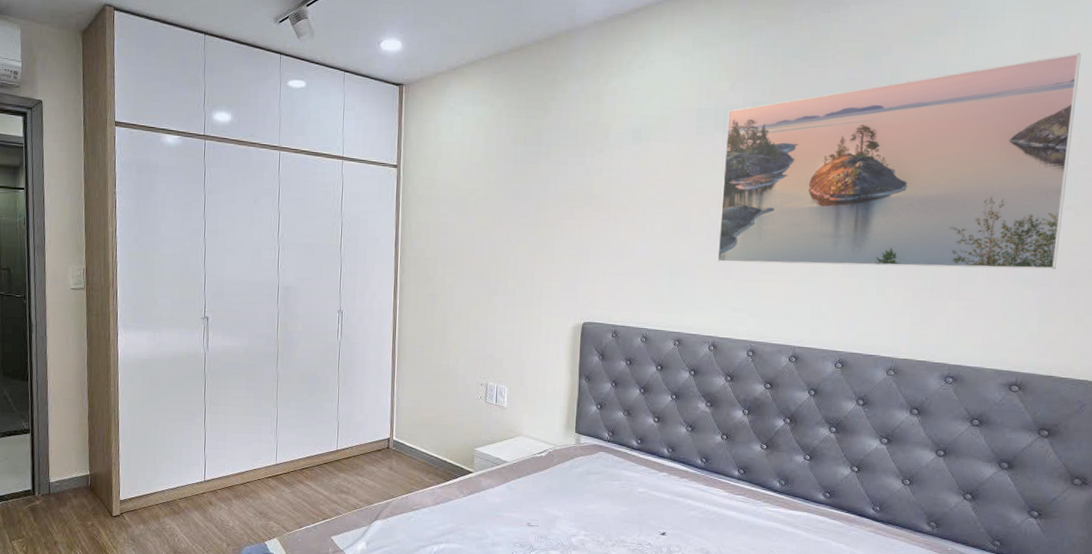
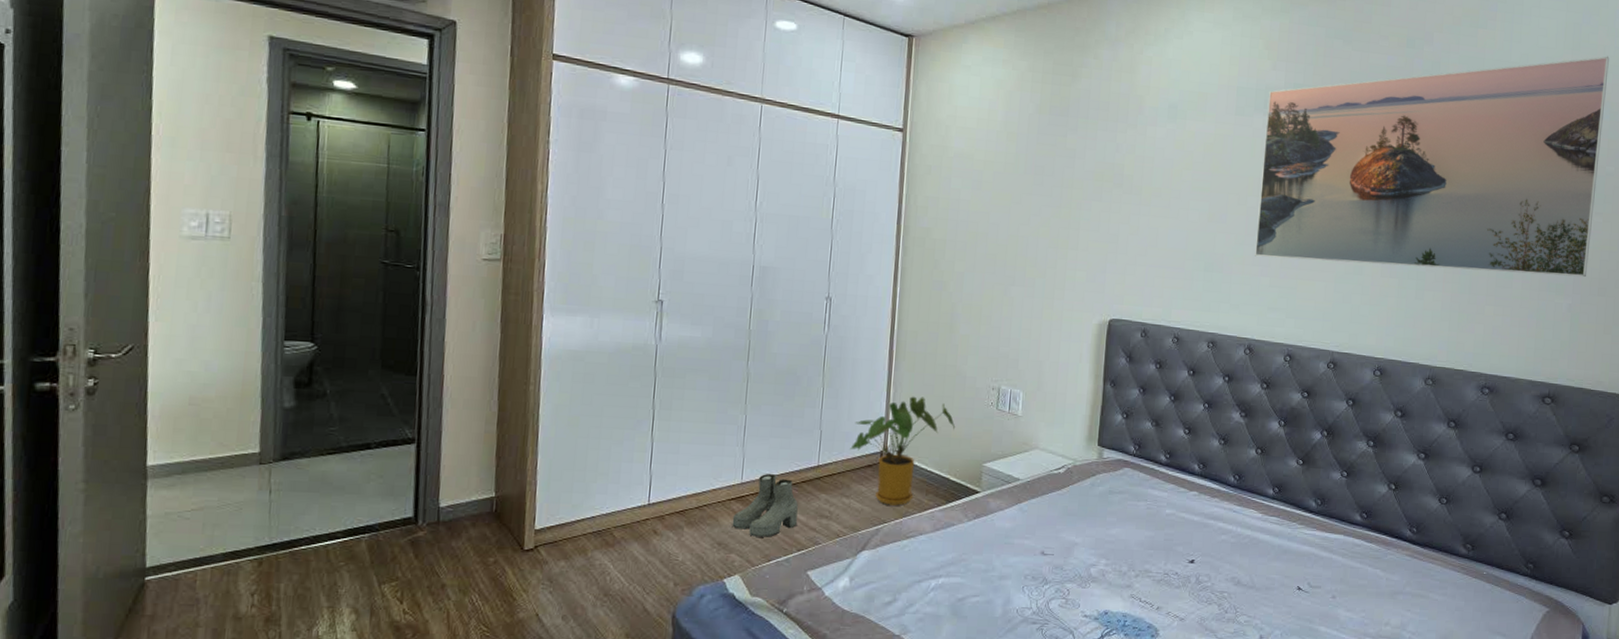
boots: none [270,456,322,508] -> present [732,473,798,537]
house plant: none [362,392,451,483] -> present [850,396,956,506]

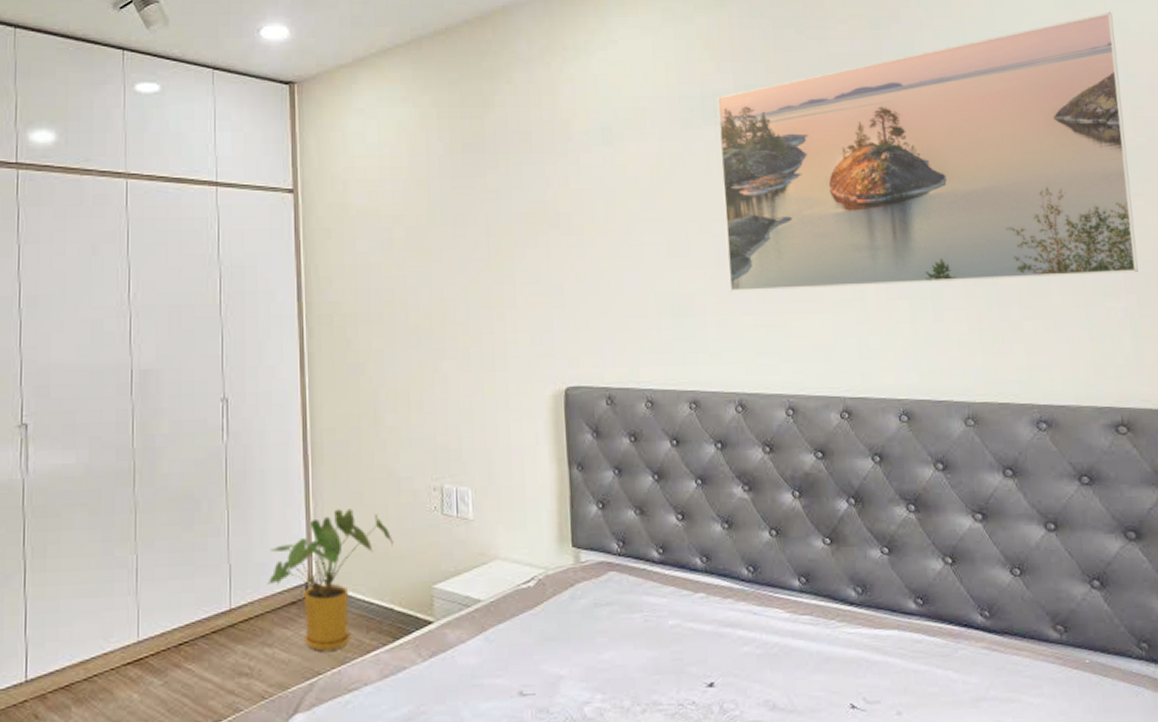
boots: present [732,473,798,537] -> none [130,625,210,710]

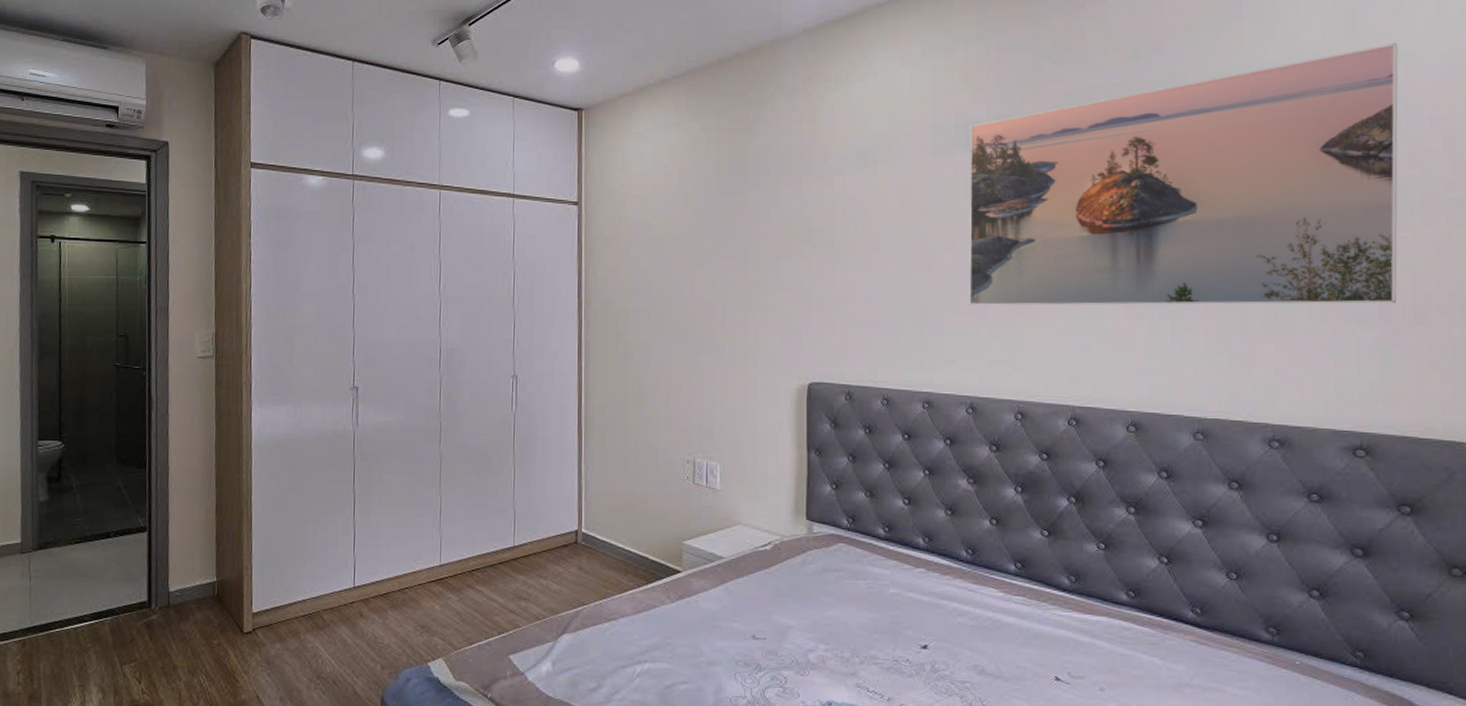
house plant: present [267,508,394,651] -> none [544,472,651,587]

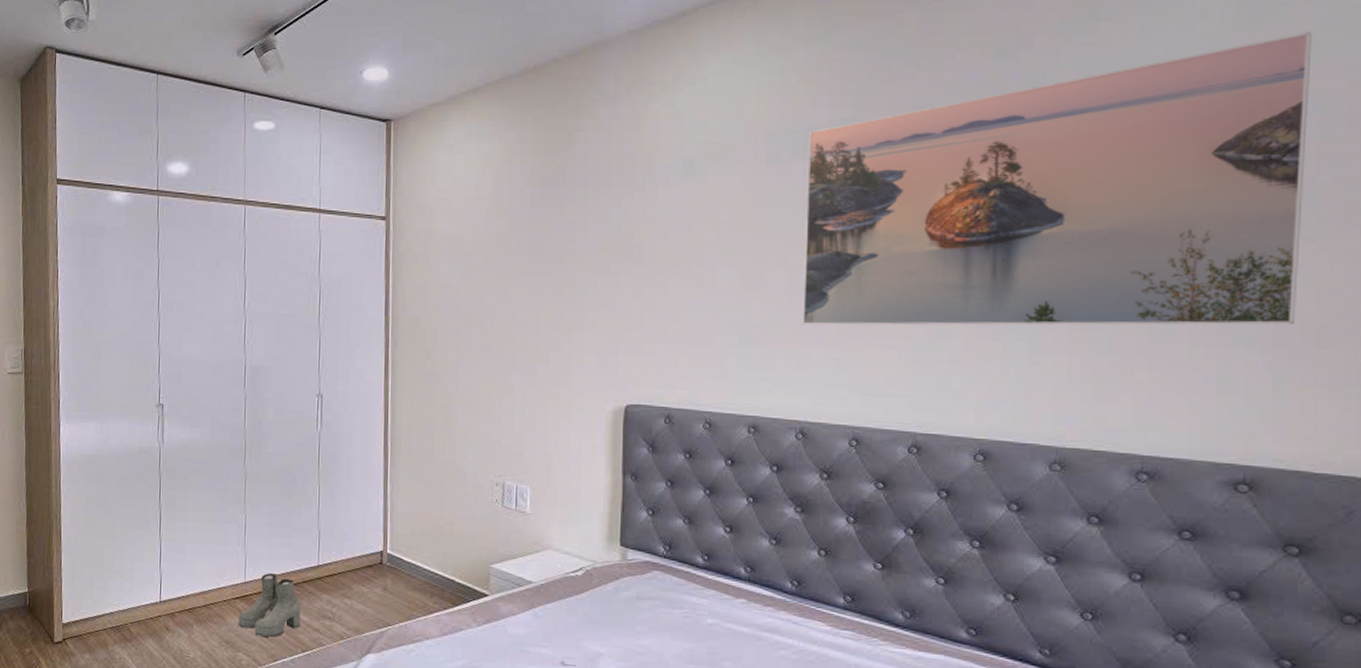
boots: none [433,554,496,620] -> present [238,572,301,637]

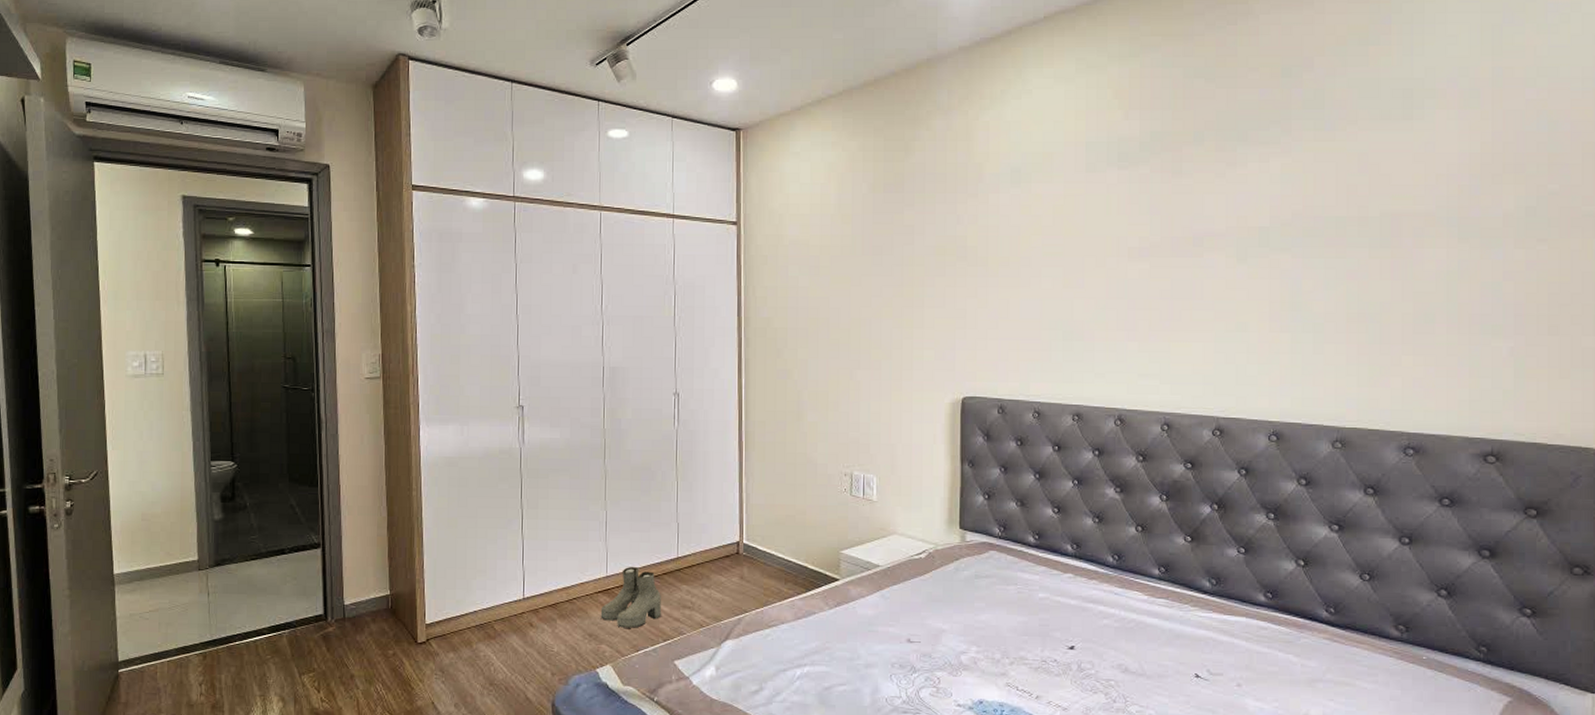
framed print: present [802,31,1312,326] -> none [1119,57,1542,321]

